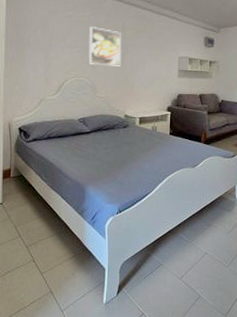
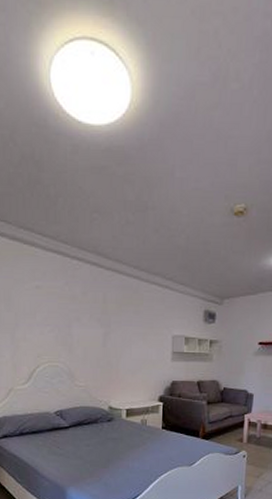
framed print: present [88,27,122,67] -> none [63,300,103,349]

